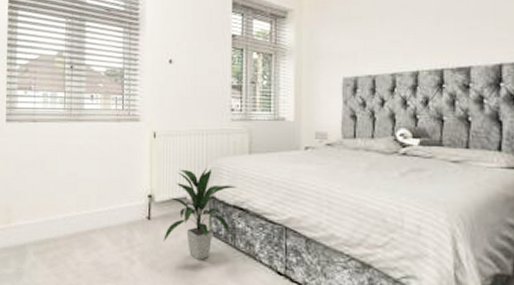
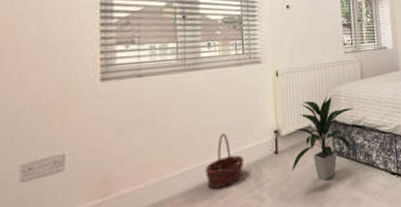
basket: none [82,188,118,240] -> present [204,133,245,189]

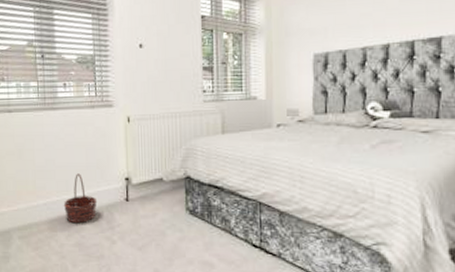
indoor plant: present [292,96,354,180] -> none [142,149,211,237]

